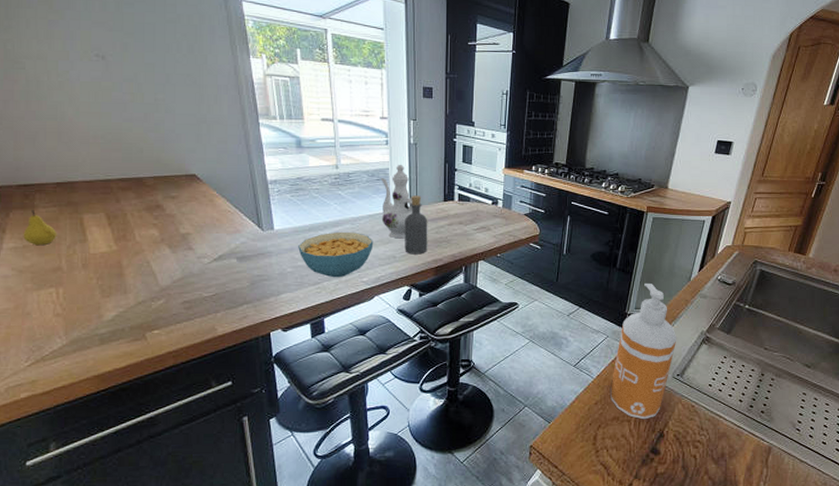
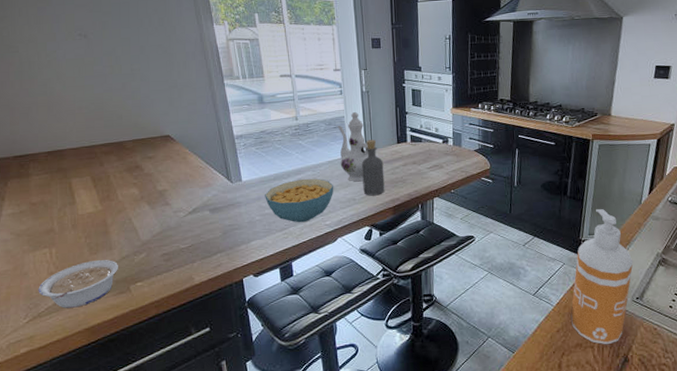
fruit: present [23,210,57,246] -> none [20,178,49,211]
legume: none [42,304,133,353] -> present [38,260,118,308]

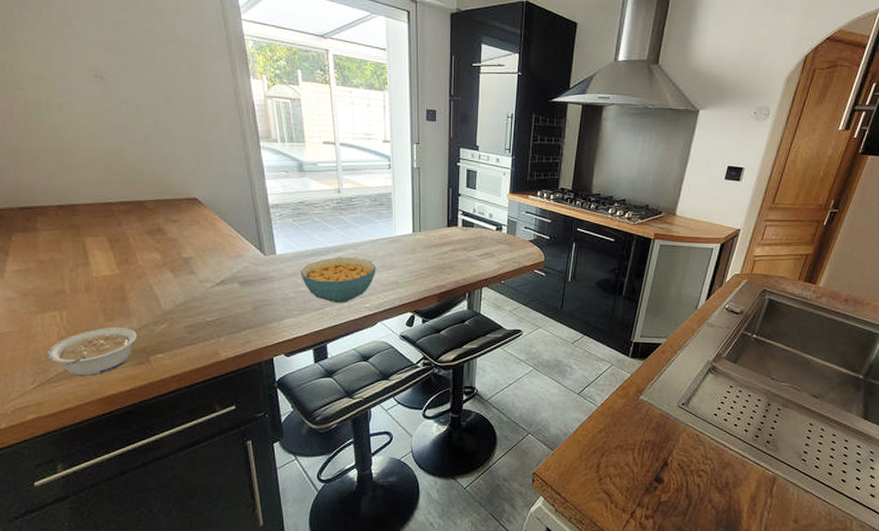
ewer: present [337,111,368,182] -> none [383,188,415,265]
bottle: present [362,139,385,196] -> none [408,221,431,281]
soap dispenser: present [571,208,633,345] -> none [614,311,683,448]

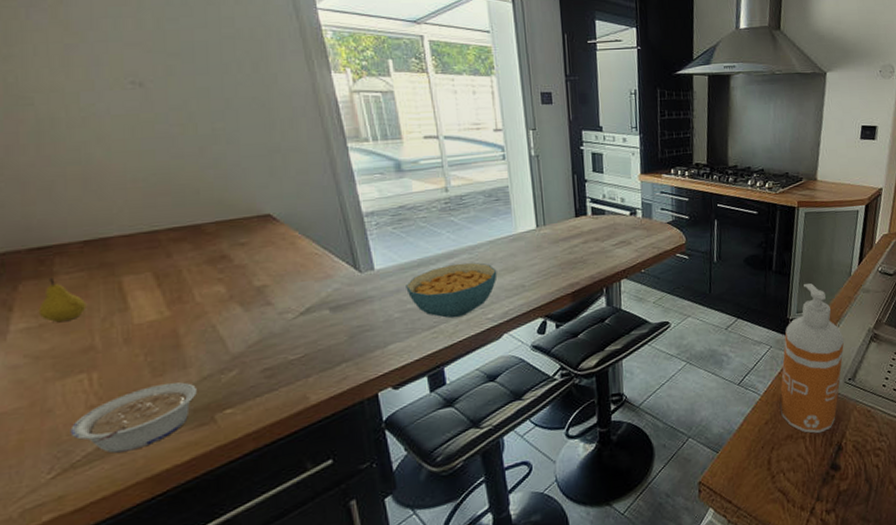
fruit: none [26,233,60,269] -> present [38,278,87,323]
soap dispenser: none [614,311,683,448] -> present [780,283,845,434]

